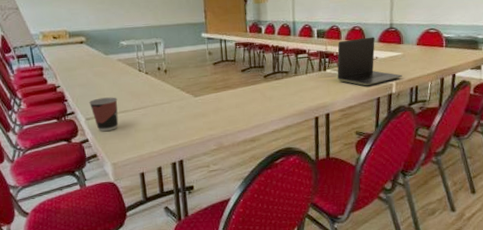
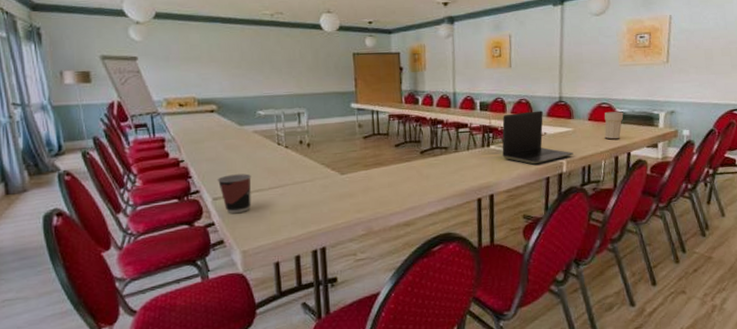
cup: none [431,36,450,63] -> present [604,111,624,140]

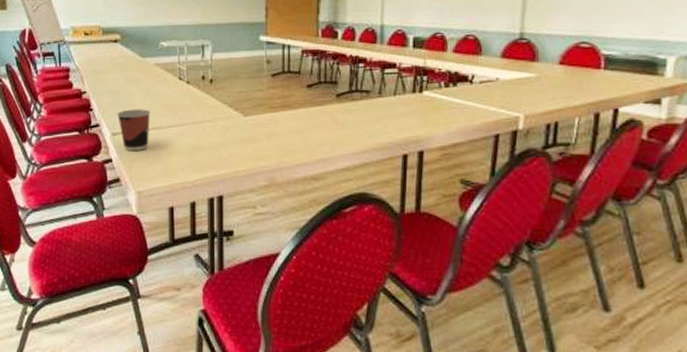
laptop computer: present [502,110,573,165] -> none [438,50,535,118]
cup: present [604,111,624,140] -> none [581,53,612,92]

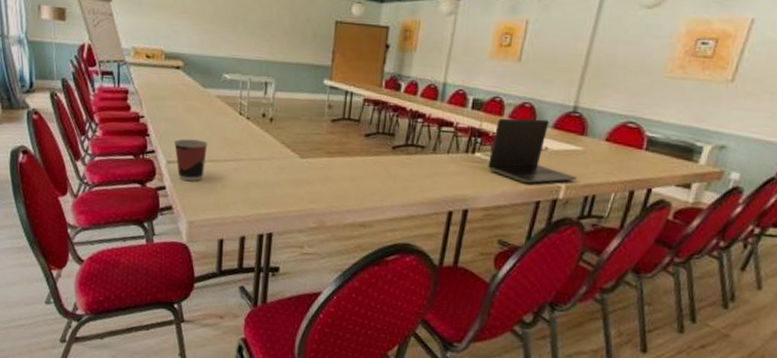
laptop computer: none [438,50,535,118] -> present [488,118,577,184]

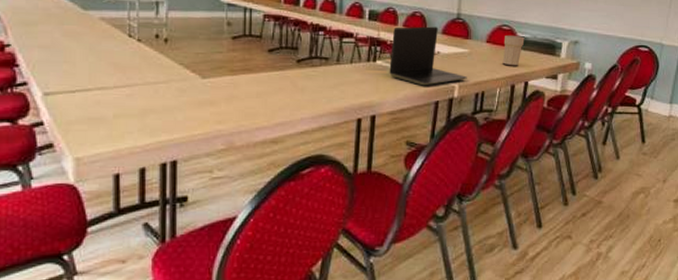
cup: present [173,139,208,181] -> none [50,67,93,112]
cup: none [622,133,655,171] -> present [502,34,525,67]

